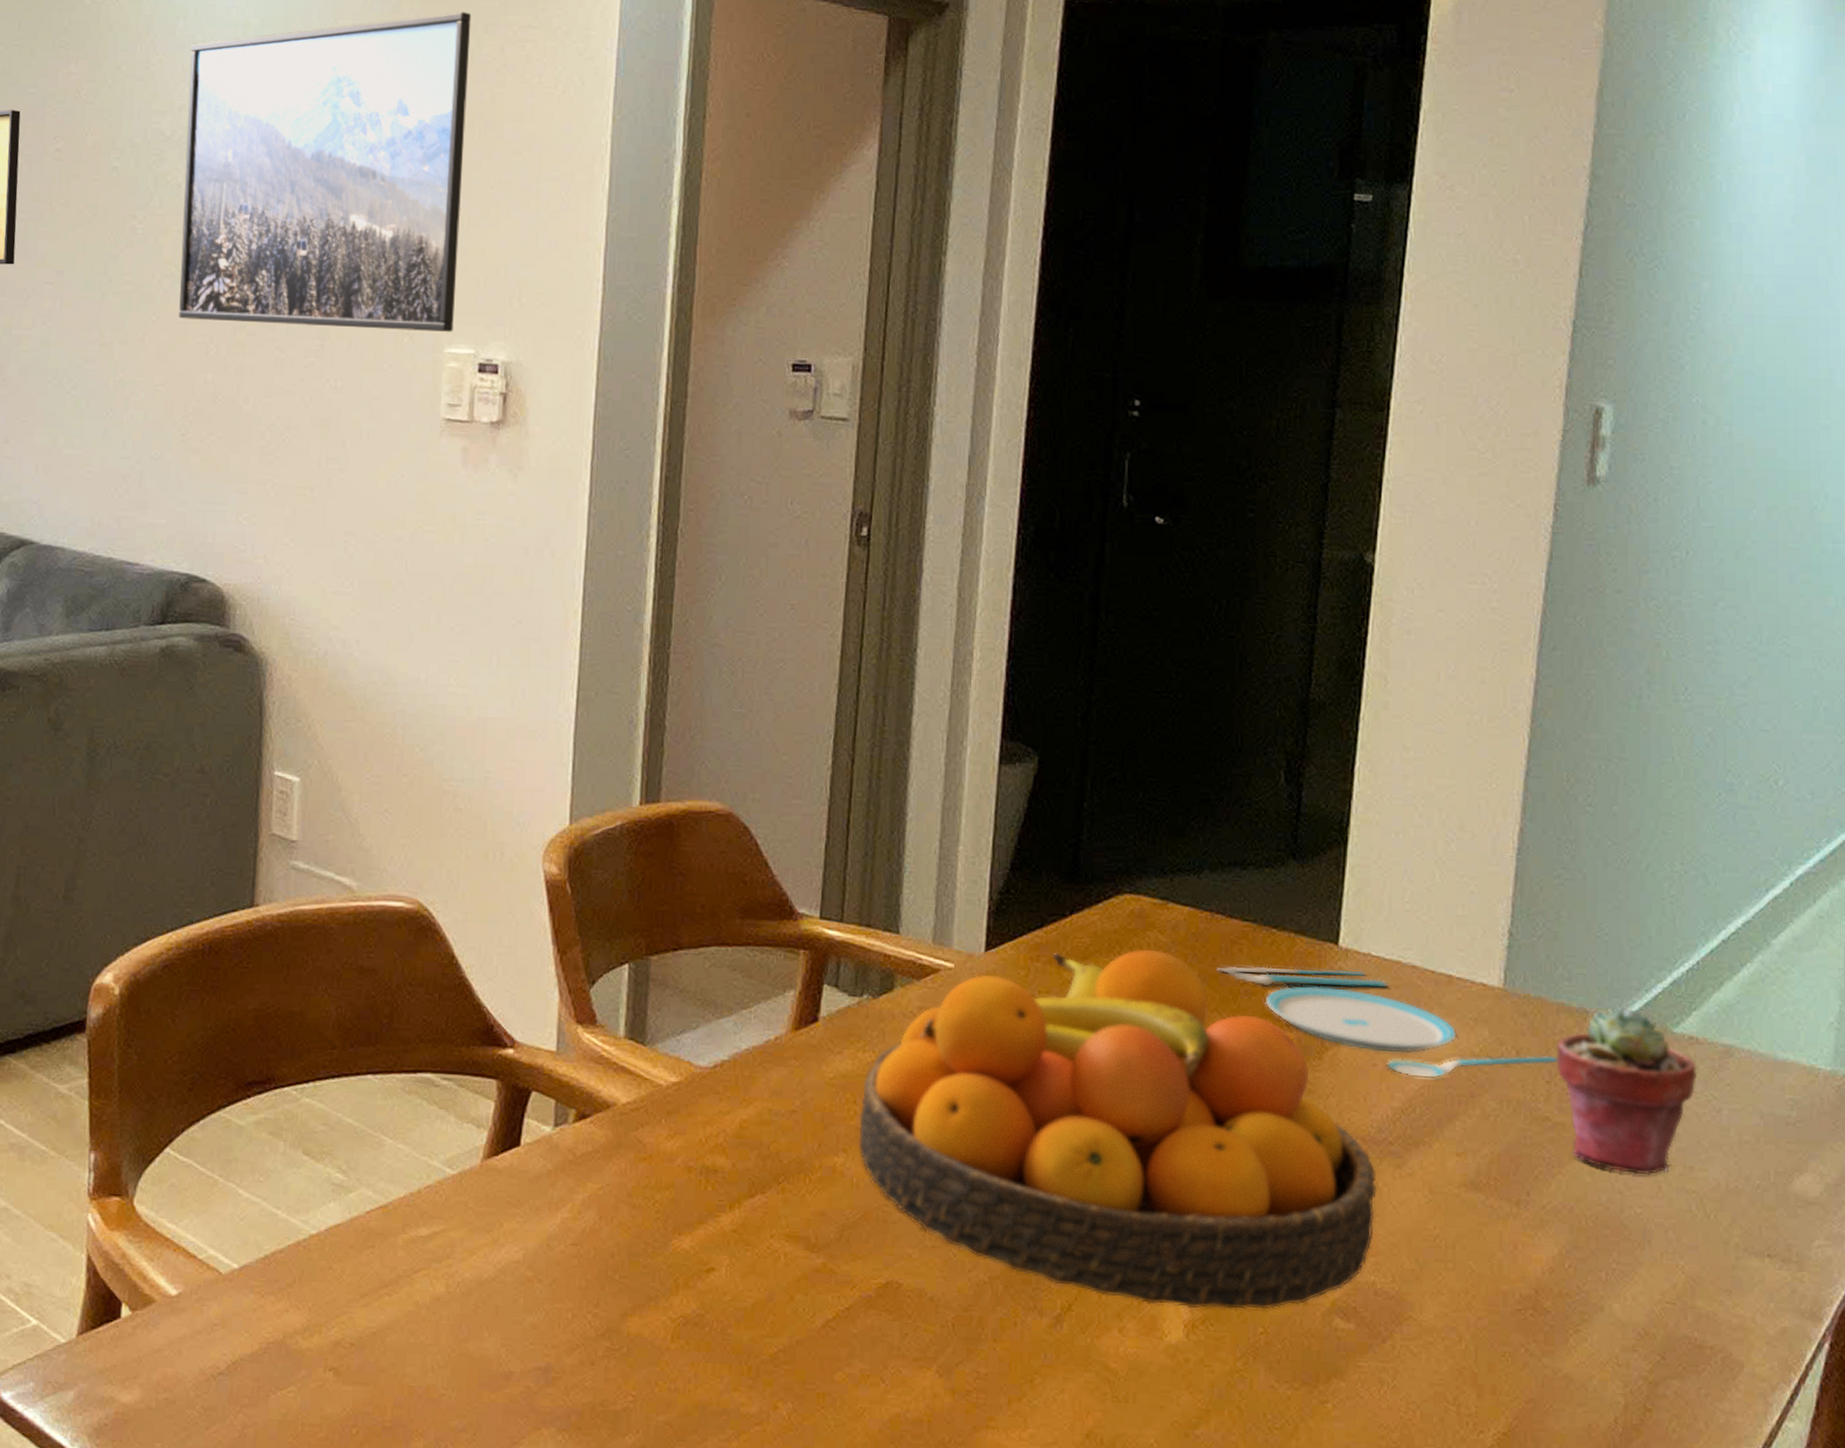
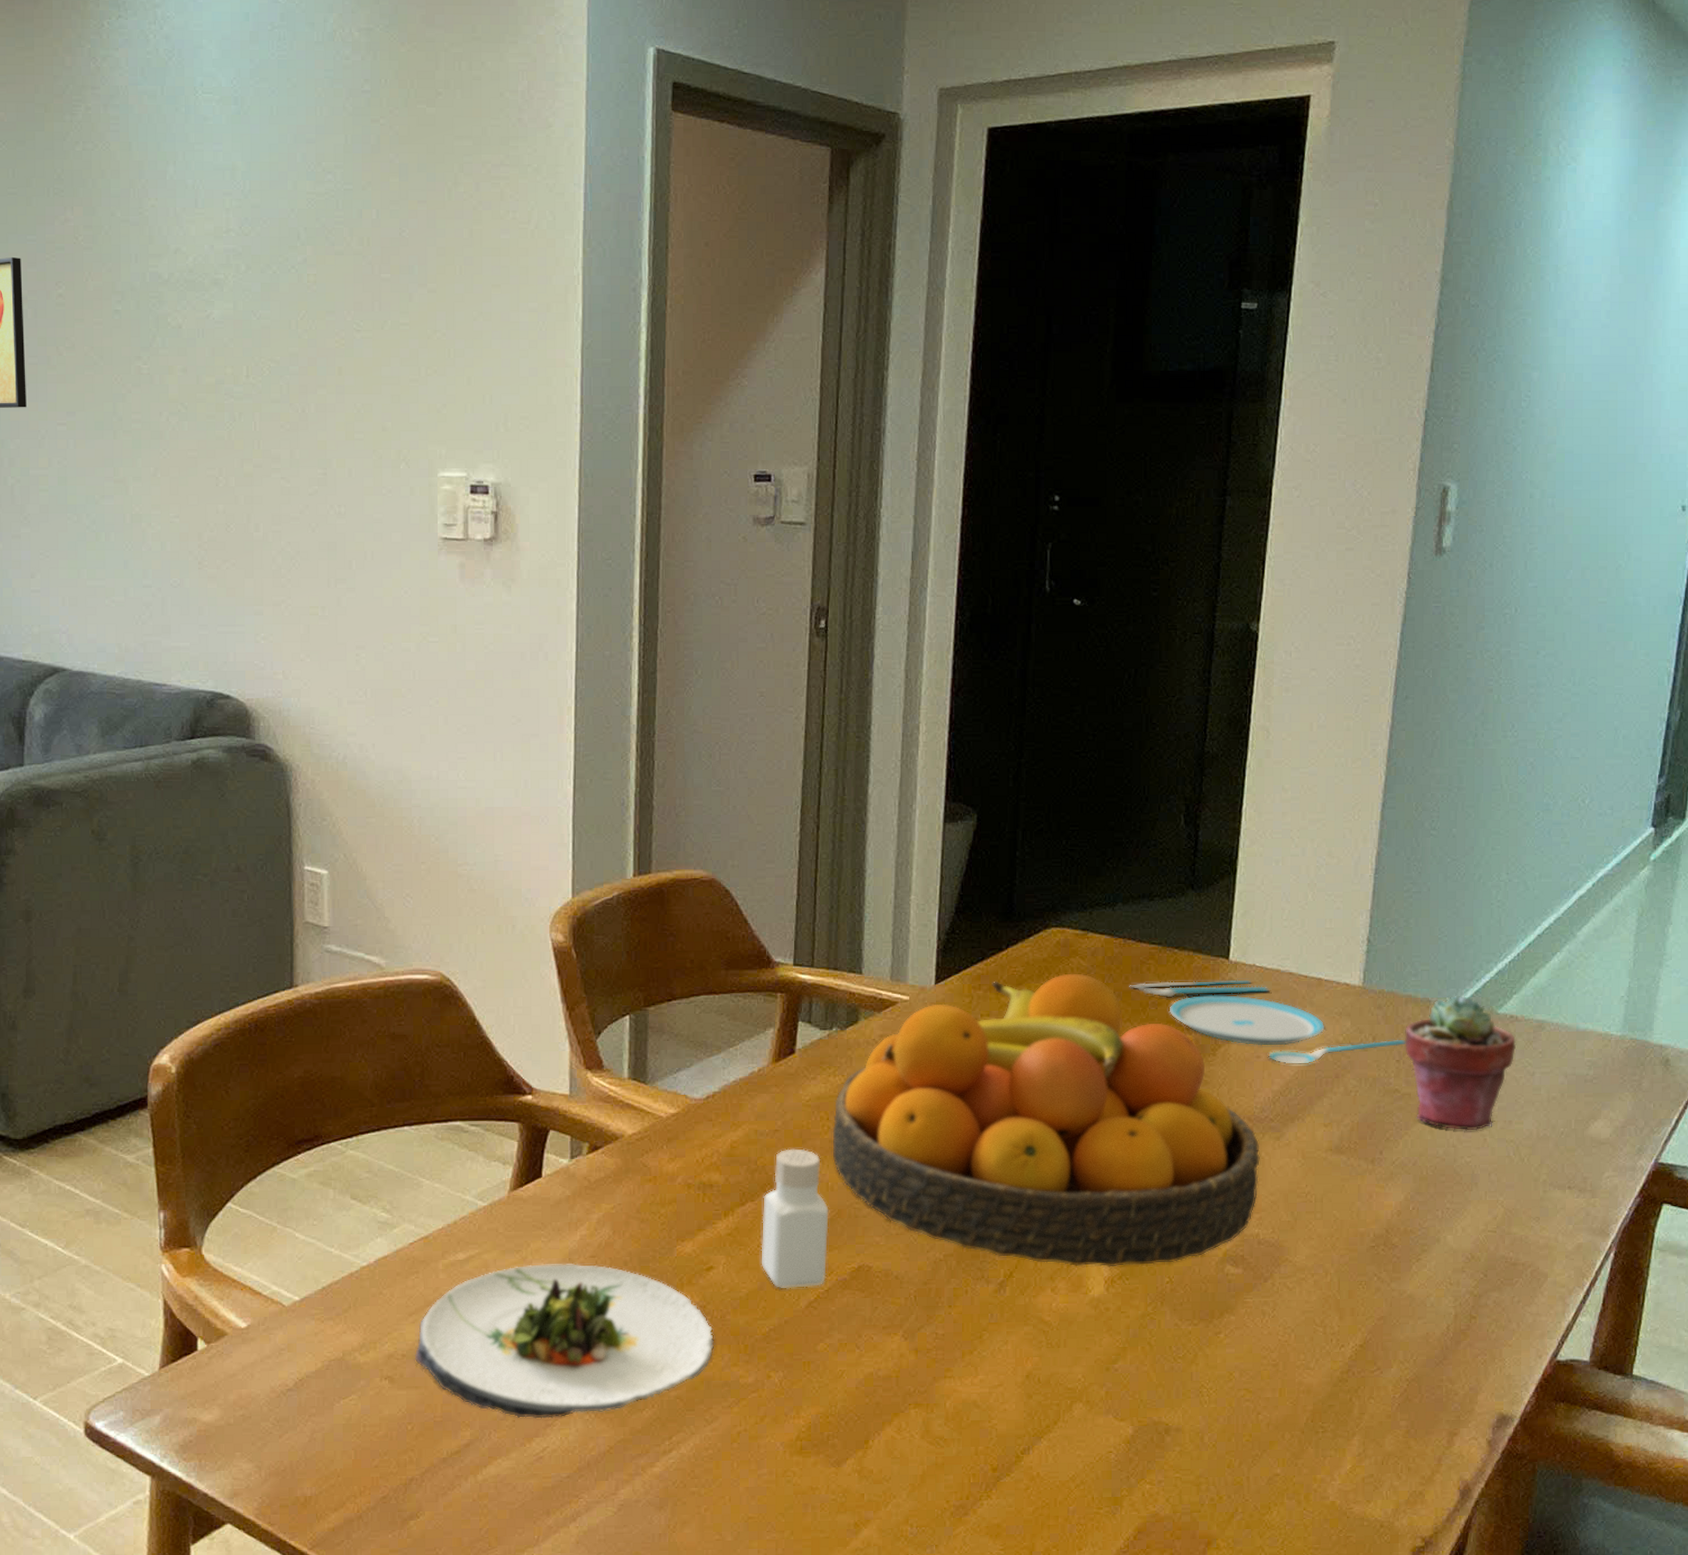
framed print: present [179,11,472,332] -> none [182,151,448,457]
salad plate: none [363,1248,713,1435] -> present [414,1263,715,1419]
pepper shaker: none [770,1134,853,1303] -> present [761,1148,829,1289]

